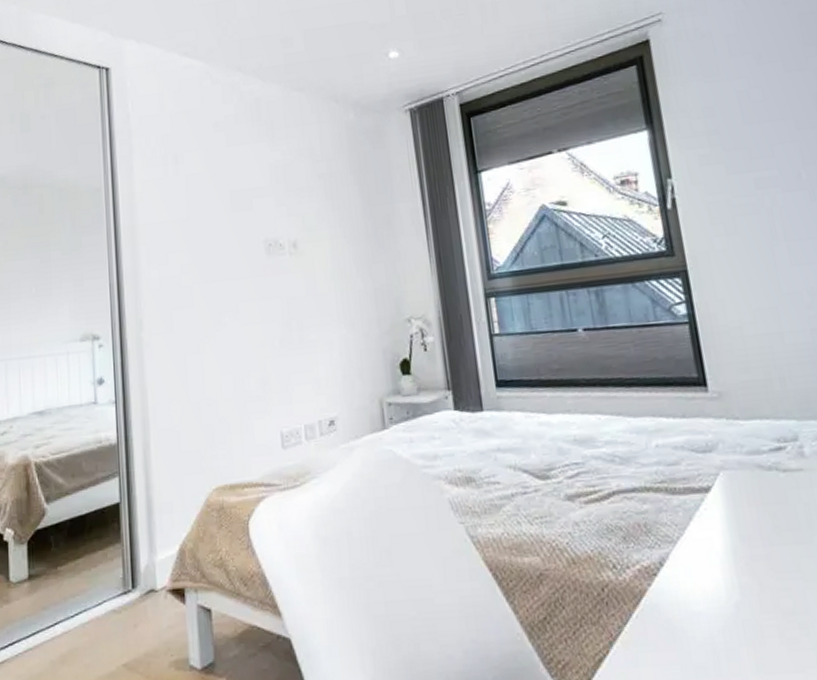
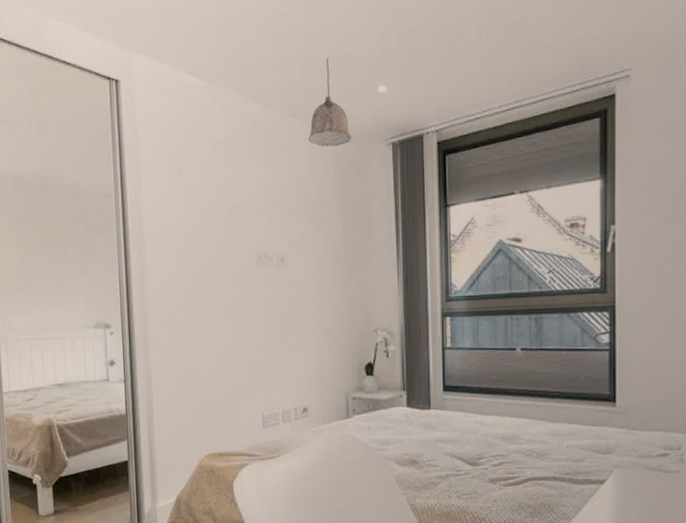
pendant lamp: none [316,28,364,120] -> present [308,58,351,147]

